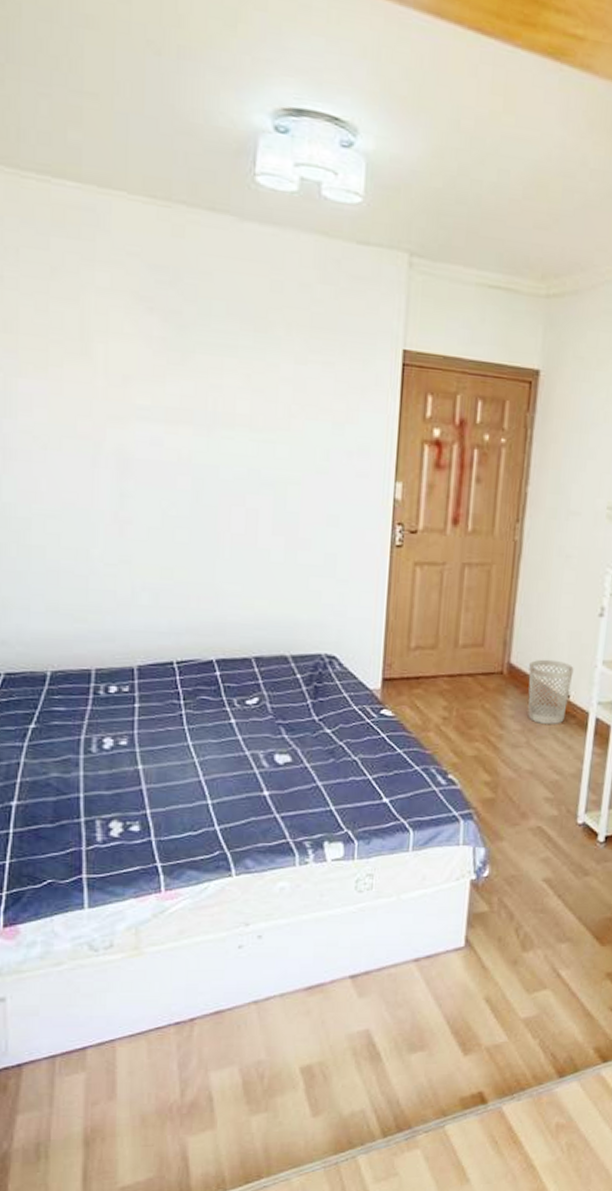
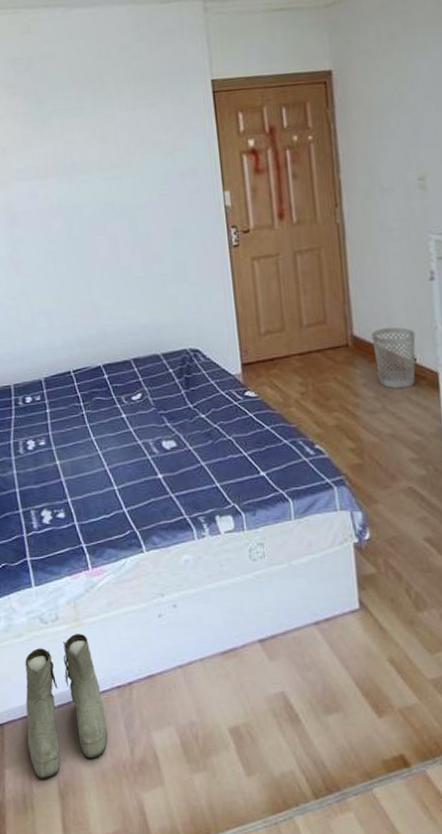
boots: none [51,964,157,1125] -> present [25,634,108,779]

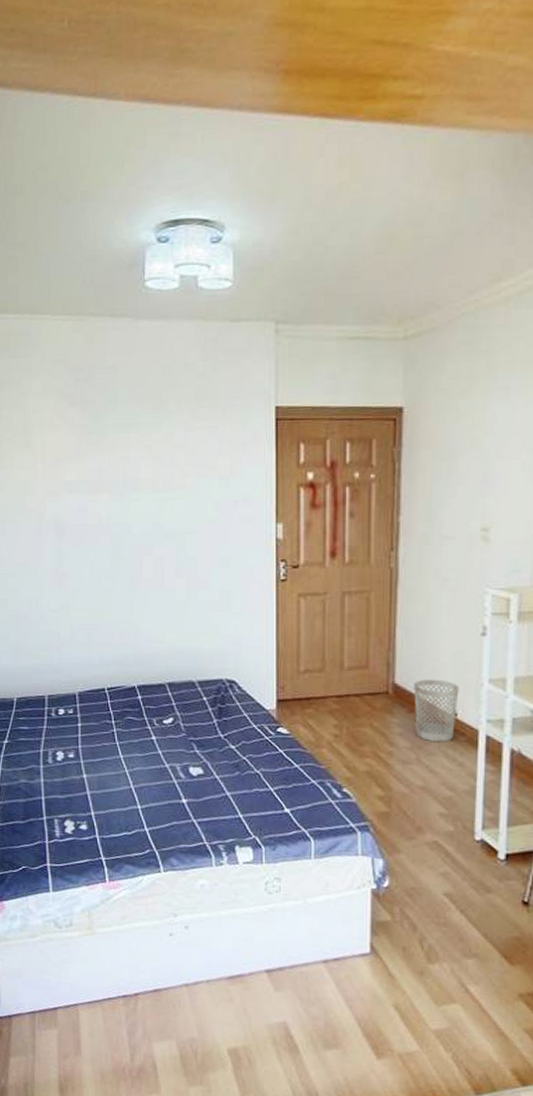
boots: present [25,634,108,779] -> none [33,941,111,1072]

